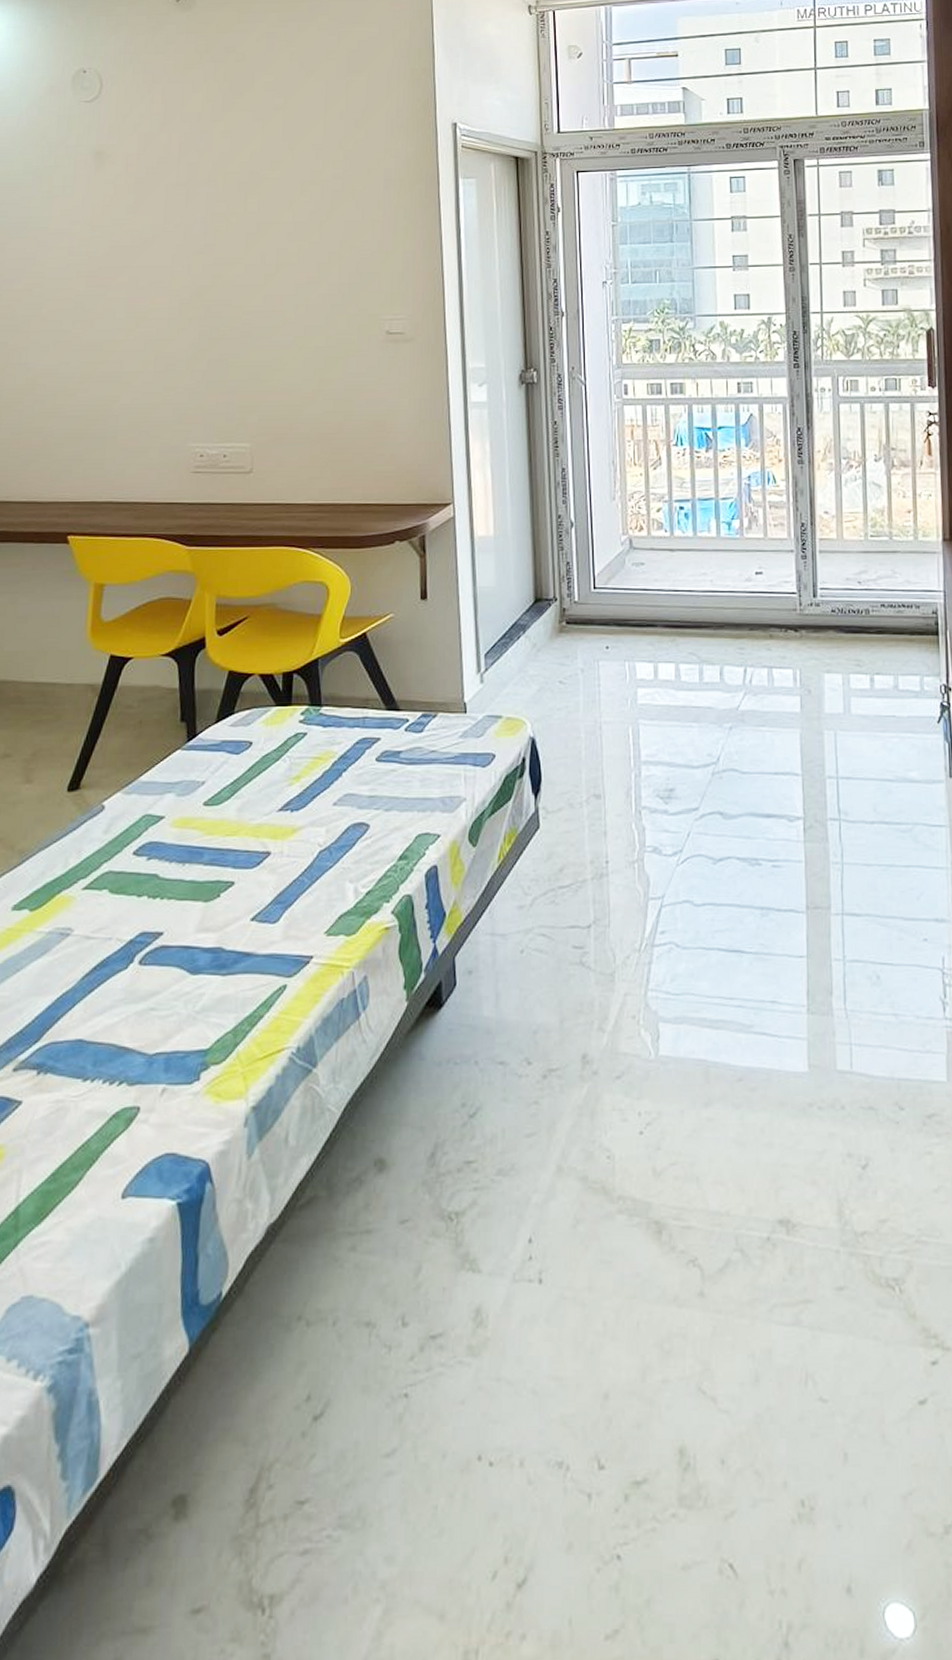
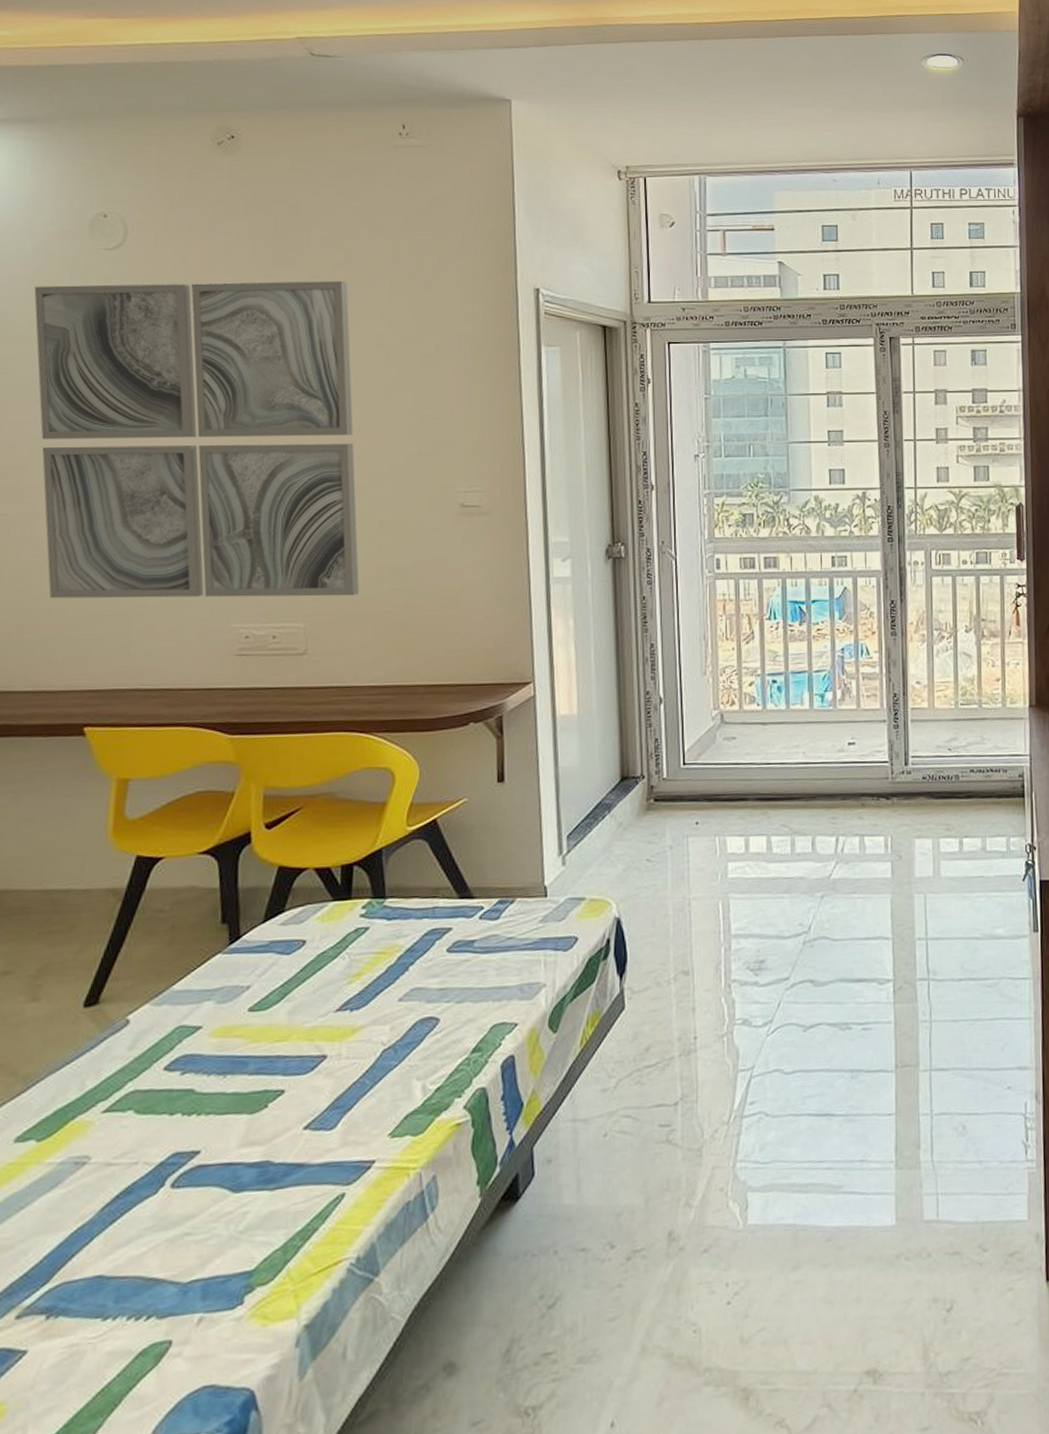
wall art: none [28,122,298,419] -> present [34,280,360,599]

